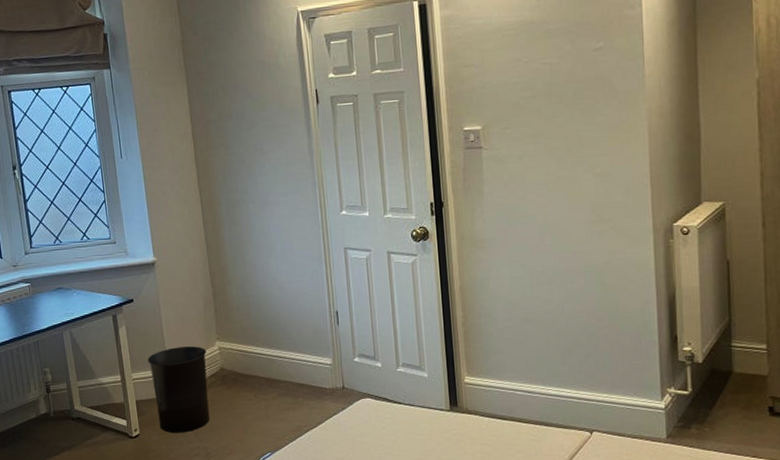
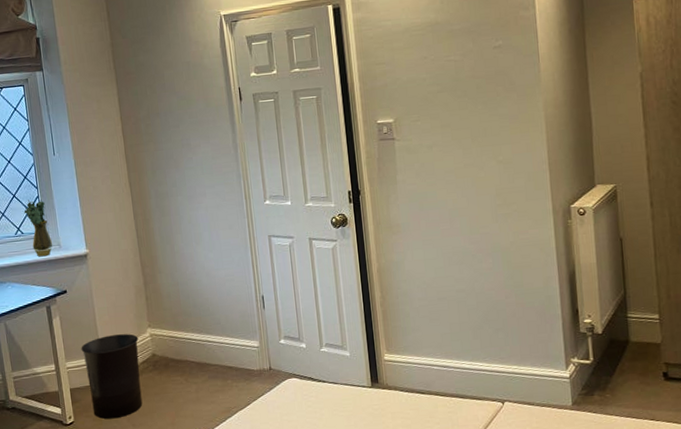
vase: none [90,204,120,264] -> present [24,199,53,257]

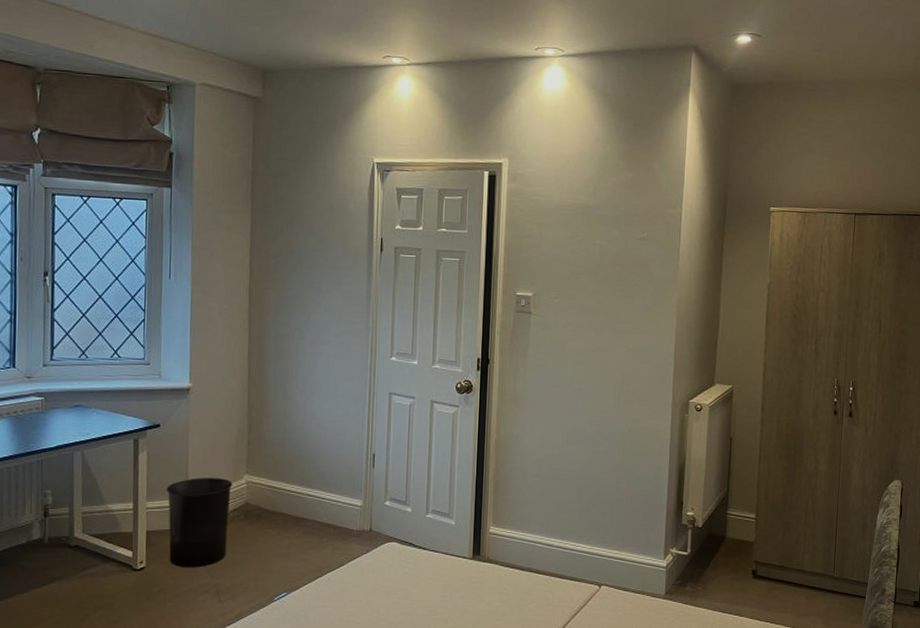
vase: present [24,199,53,257] -> none [125,322,153,385]

